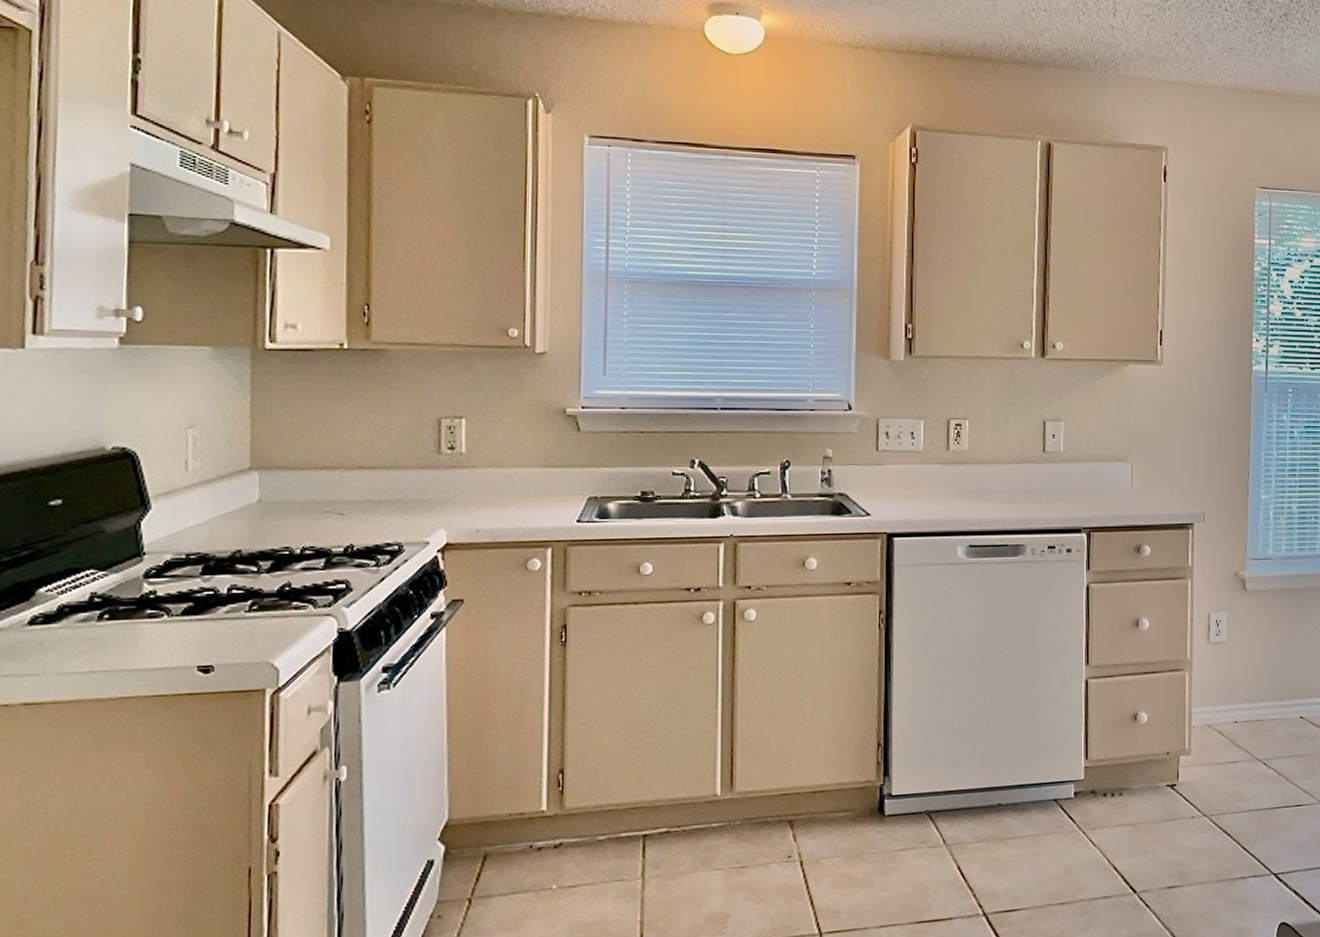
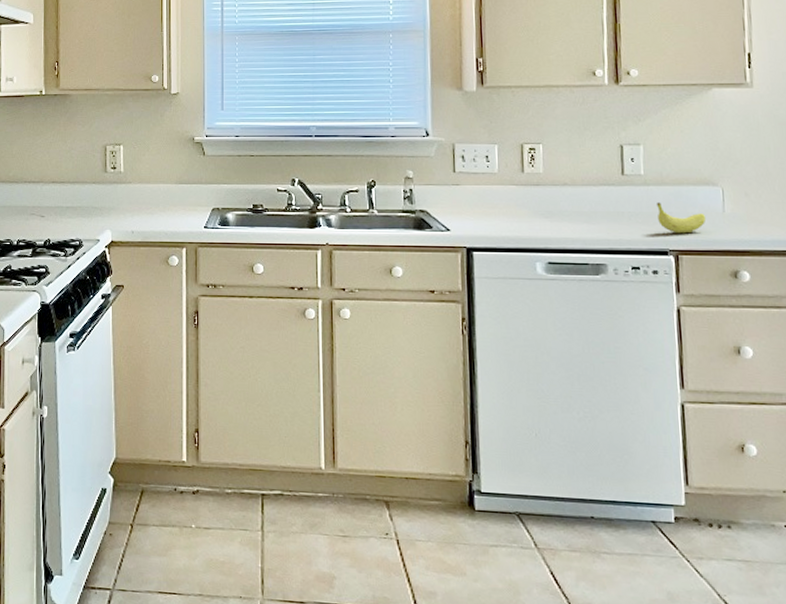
fruit: none [1073,480,1117,511] -> present [656,202,707,234]

